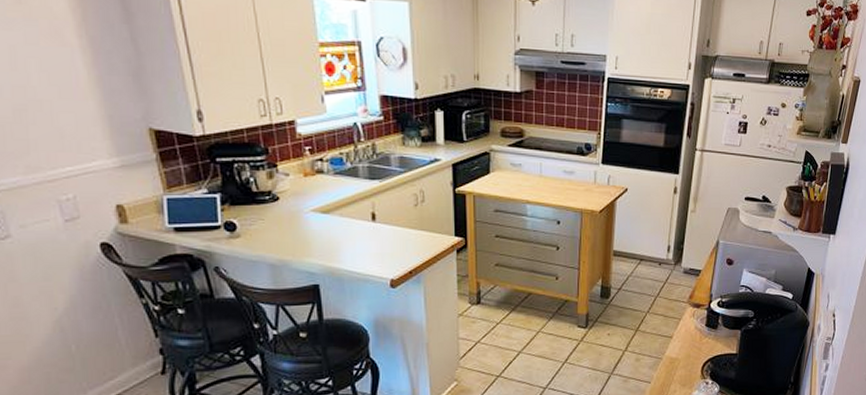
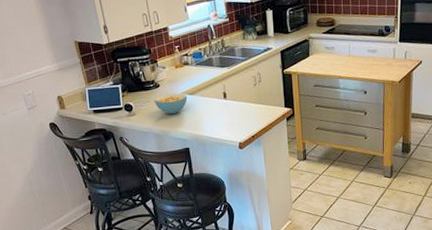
cereal bowl: none [269,210,319,239] -> present [154,93,187,115]

